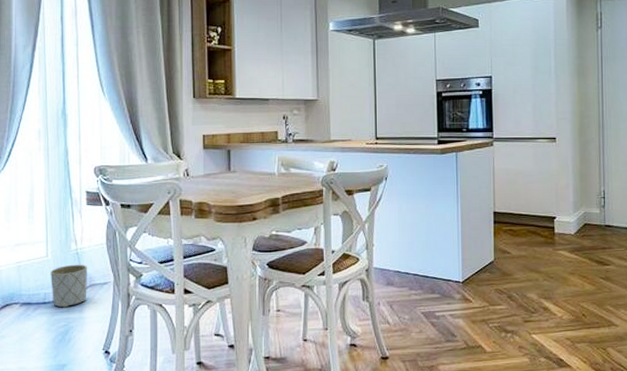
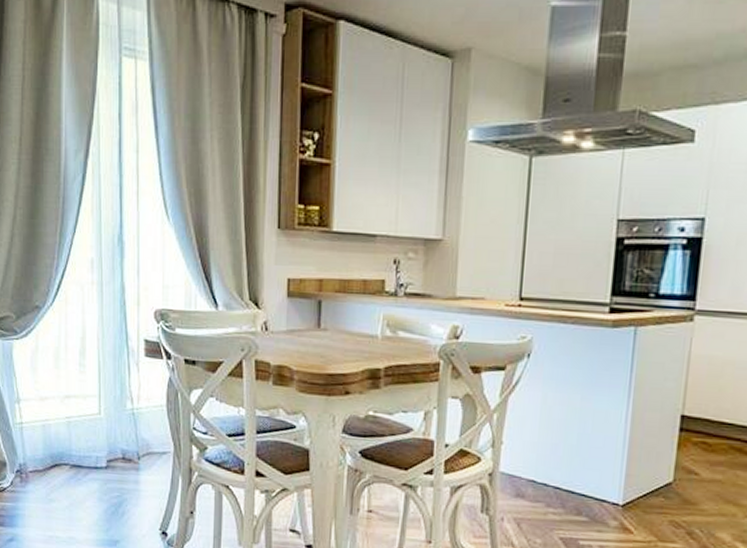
planter: present [50,264,87,308] -> none [103,426,144,476]

